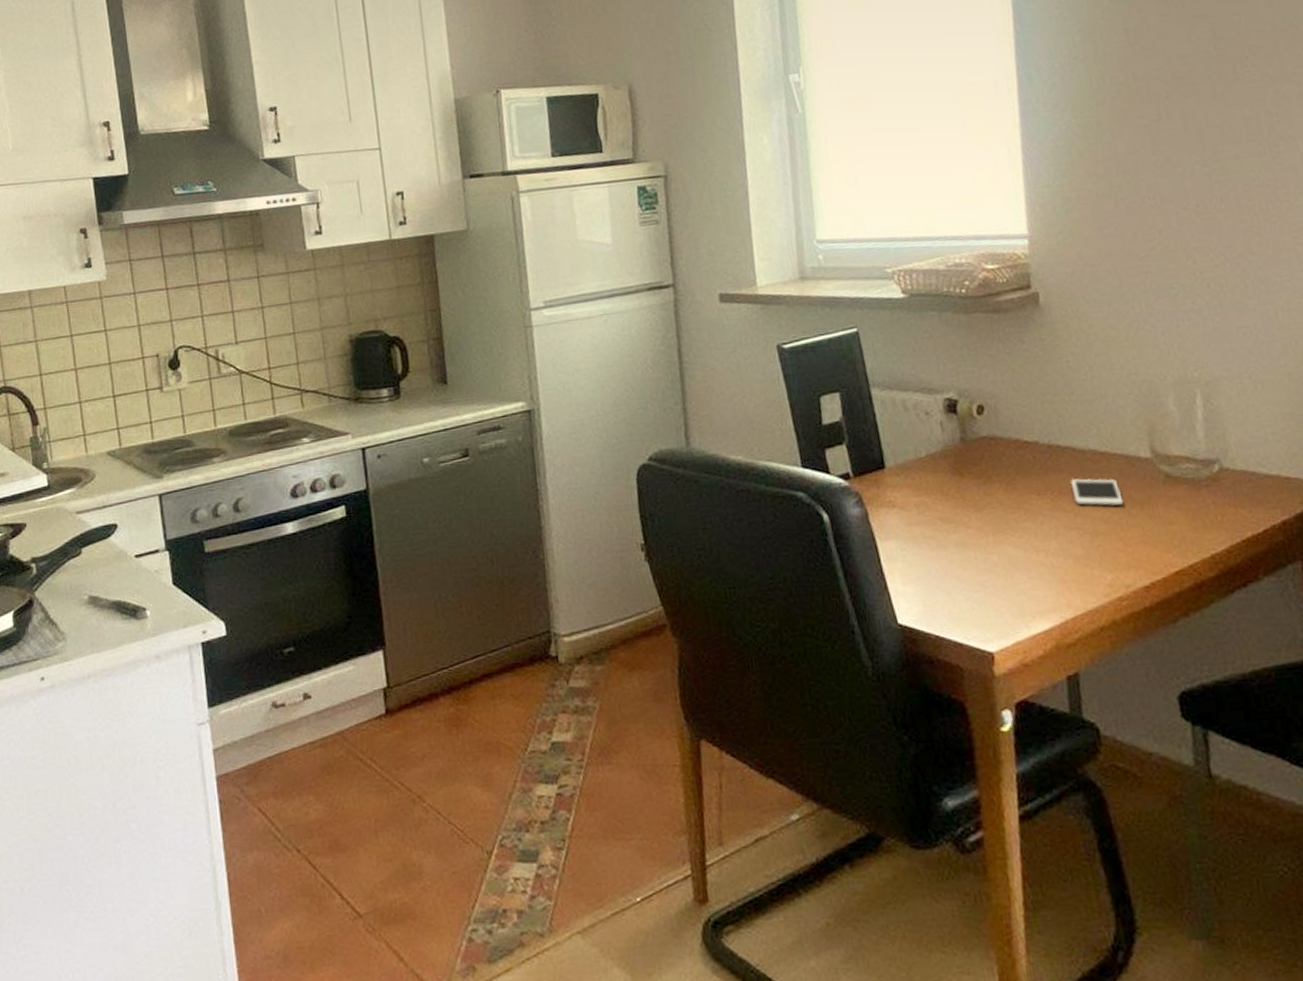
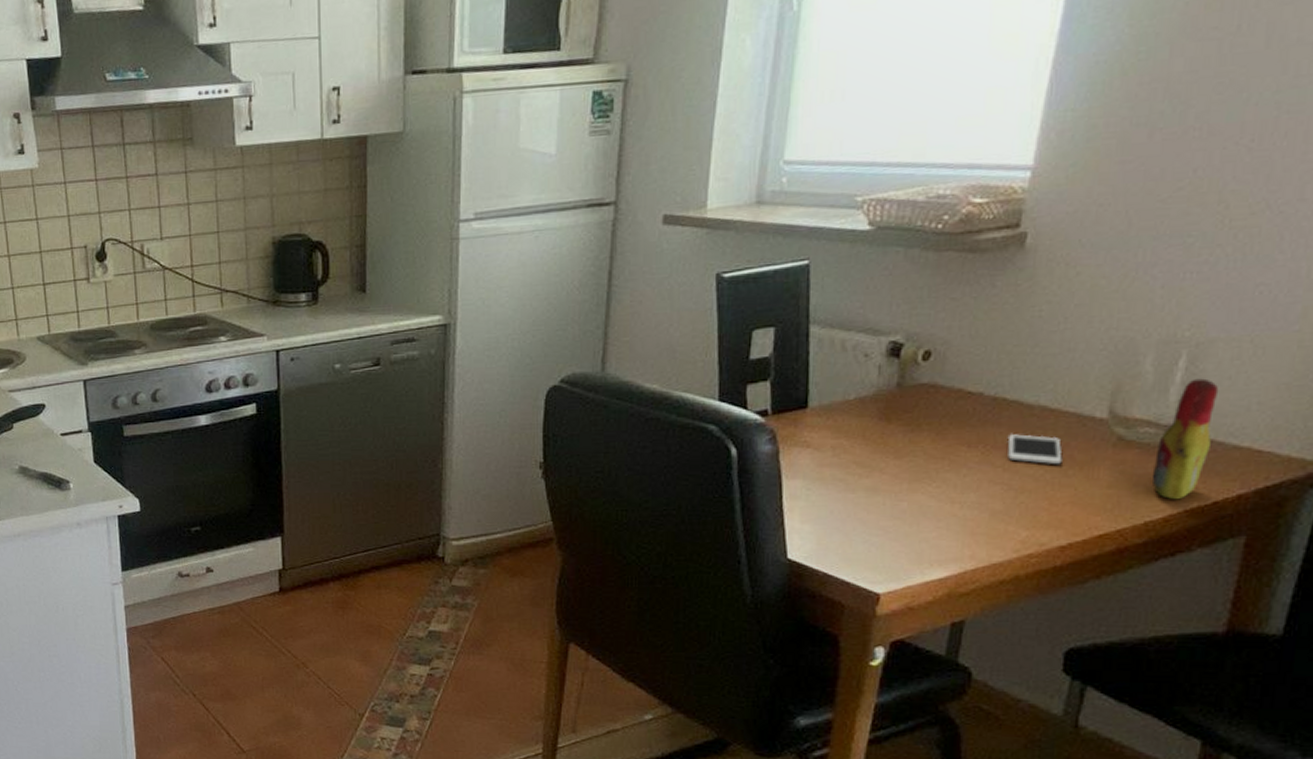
bottle: none [1200,414,1246,531] -> present [1151,378,1219,500]

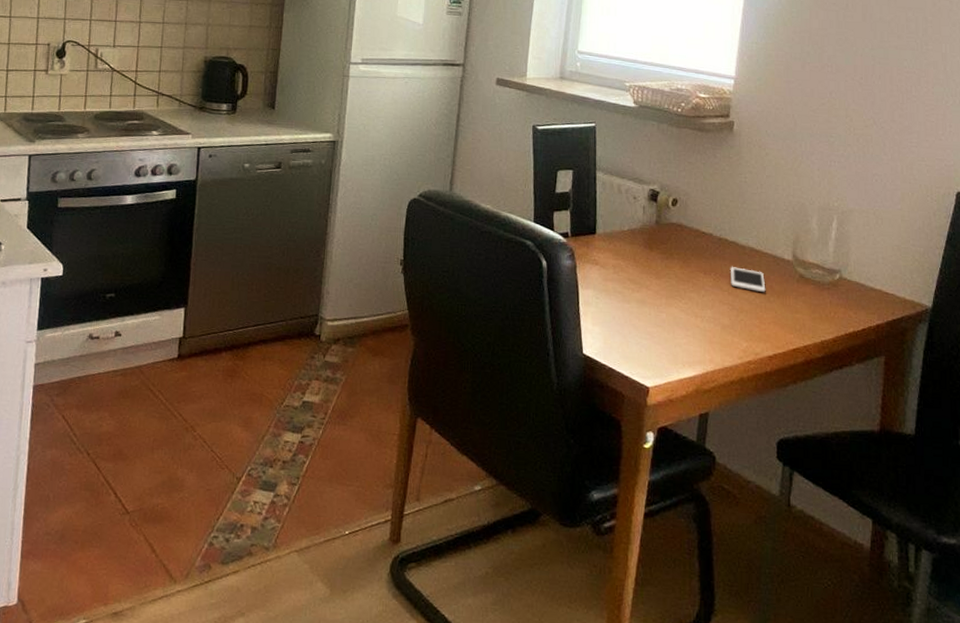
bottle: present [1151,378,1219,500] -> none [823,237,858,326]

